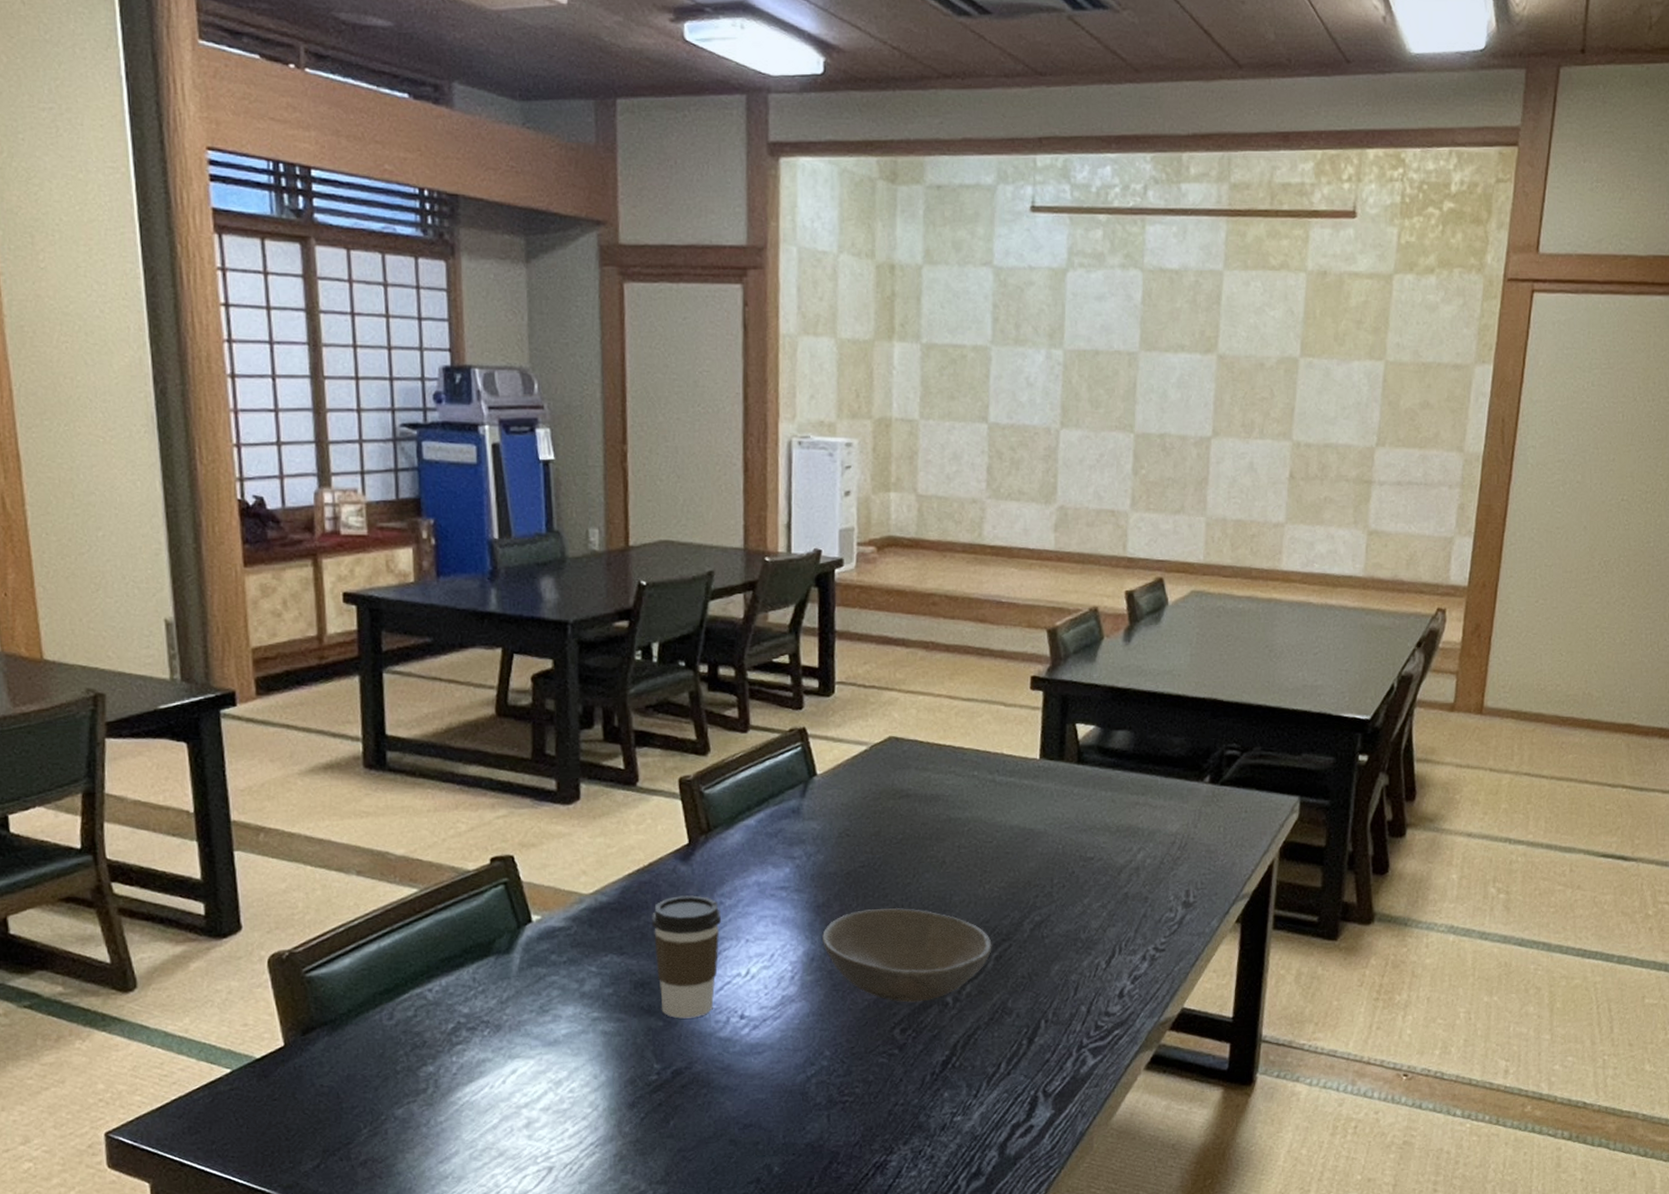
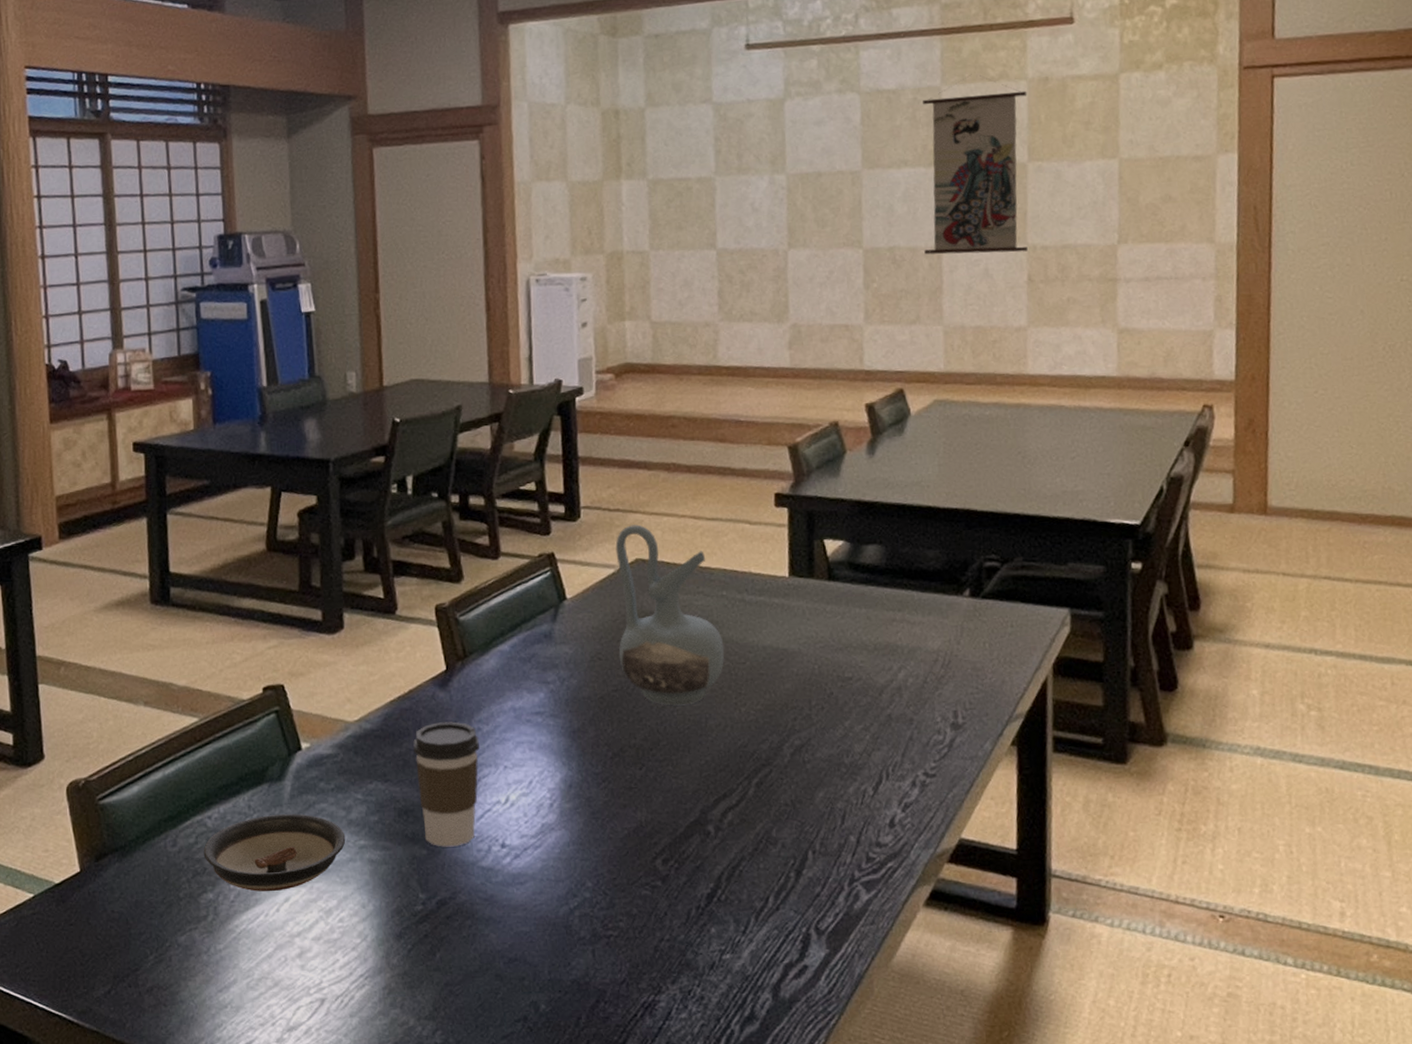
saucer: none [423,986,578,1064] -> present [203,814,346,892]
soup bowl: present [822,908,992,1003] -> none [579,733,752,831]
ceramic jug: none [867,702,973,882] -> present [615,524,725,706]
wall scroll: none [1194,261,1305,448] -> present [922,74,1028,255]

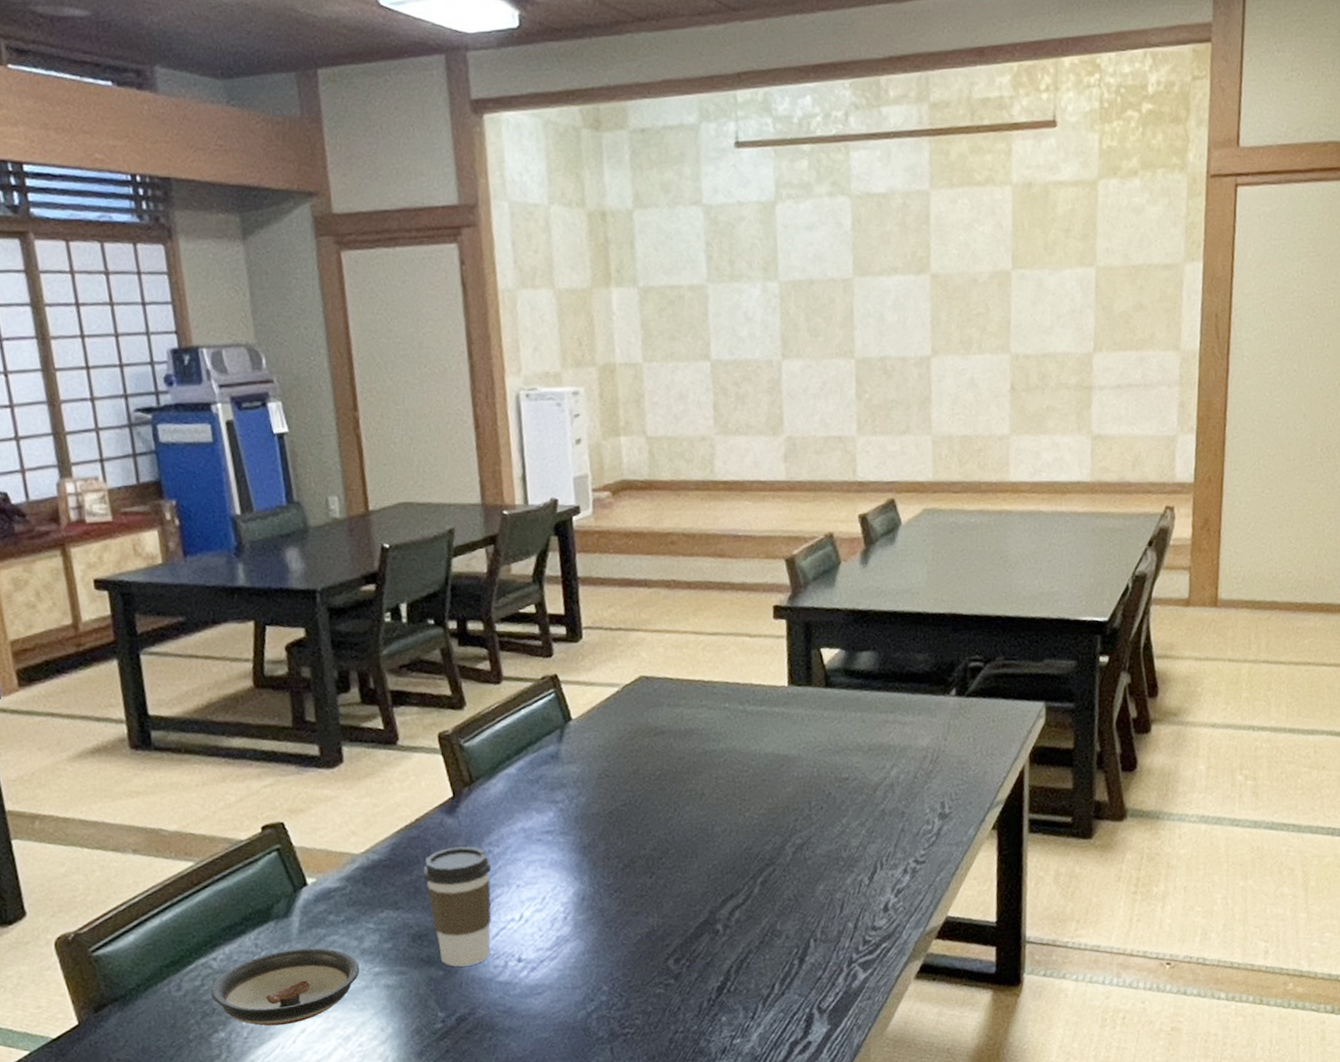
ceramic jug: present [615,524,725,706] -> none [618,642,729,816]
wall scroll: present [922,74,1028,255] -> none [911,178,1012,365]

